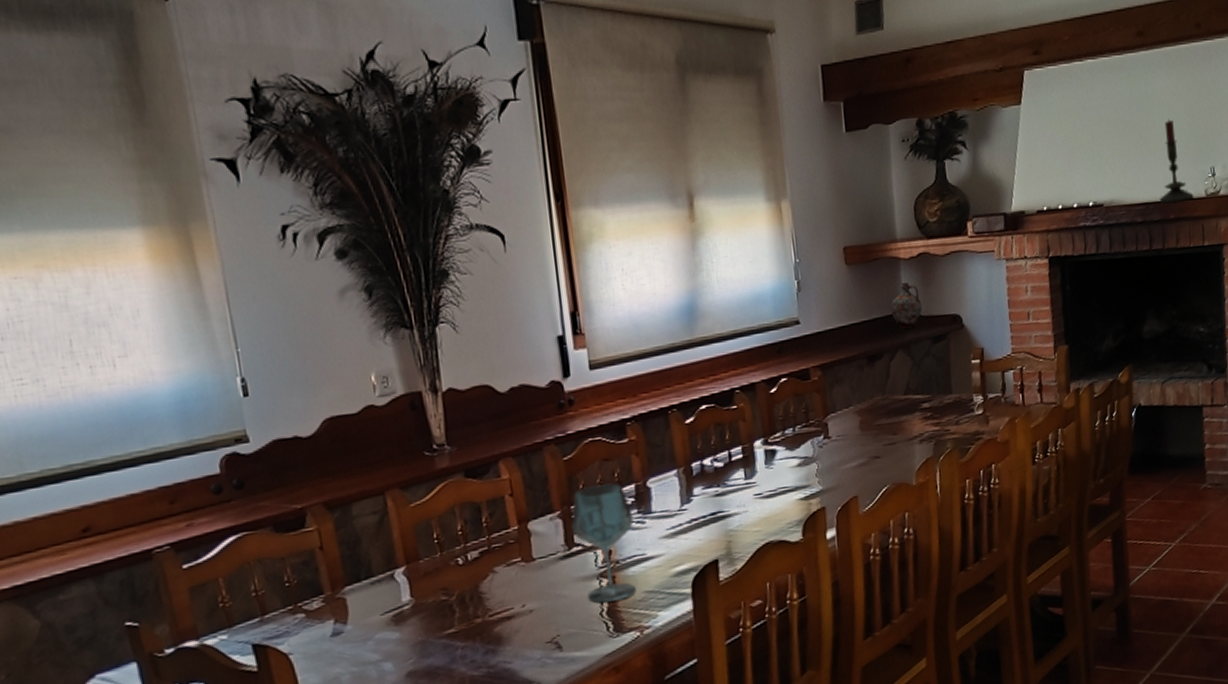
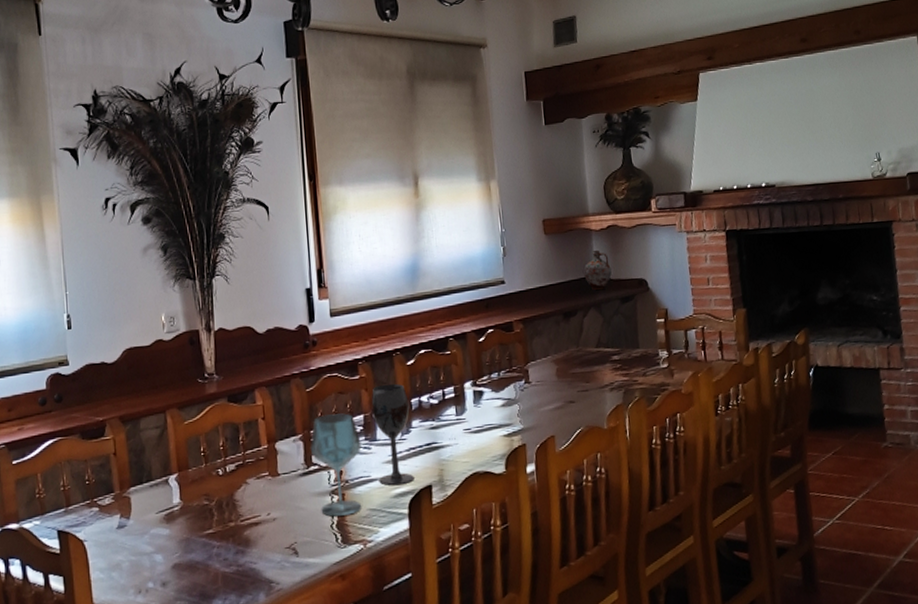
wine glass: none [643,446,698,563] -> present [371,383,414,485]
candle: present [1160,119,1194,204] -> none [828,112,861,185]

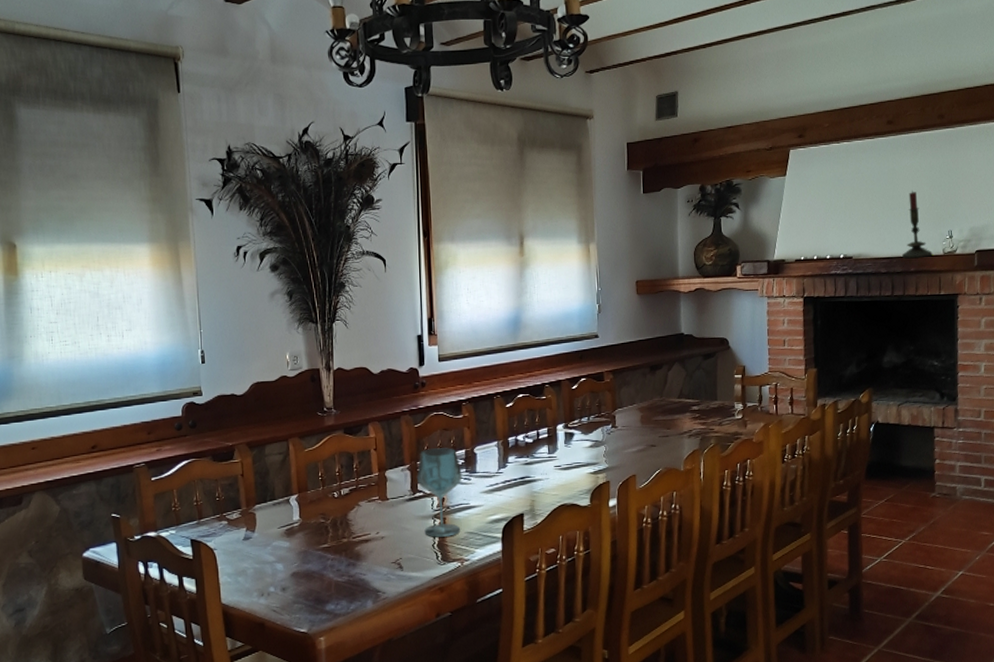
wine glass: present [371,383,414,485] -> none [472,423,508,512]
ceramic jug: present [583,251,612,291] -> none [671,311,696,347]
candle: none [828,112,861,185] -> present [902,191,933,259]

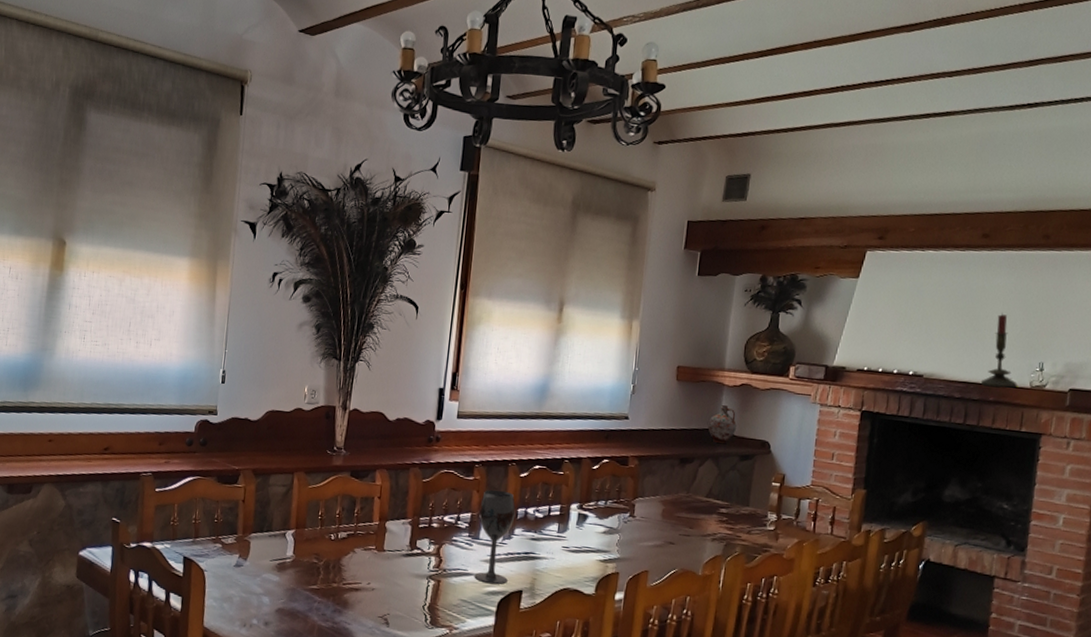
wine glass: present [416,448,462,537] -> none [416,506,465,601]
wine glass: none [472,423,508,512] -> present [474,489,516,584]
ceramic jug: none [671,311,696,347] -> present [708,405,736,445]

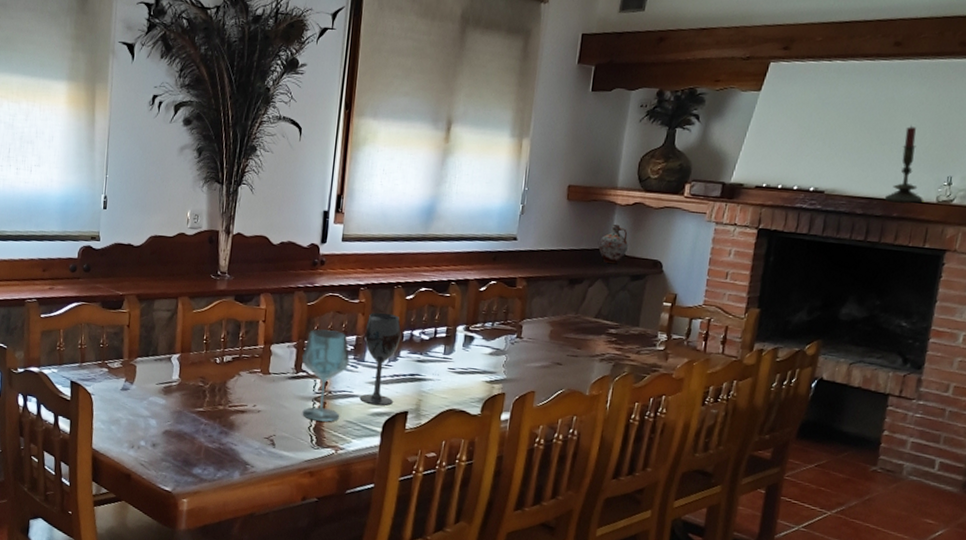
wine glass: none [416,506,465,601] -> present [301,329,350,422]

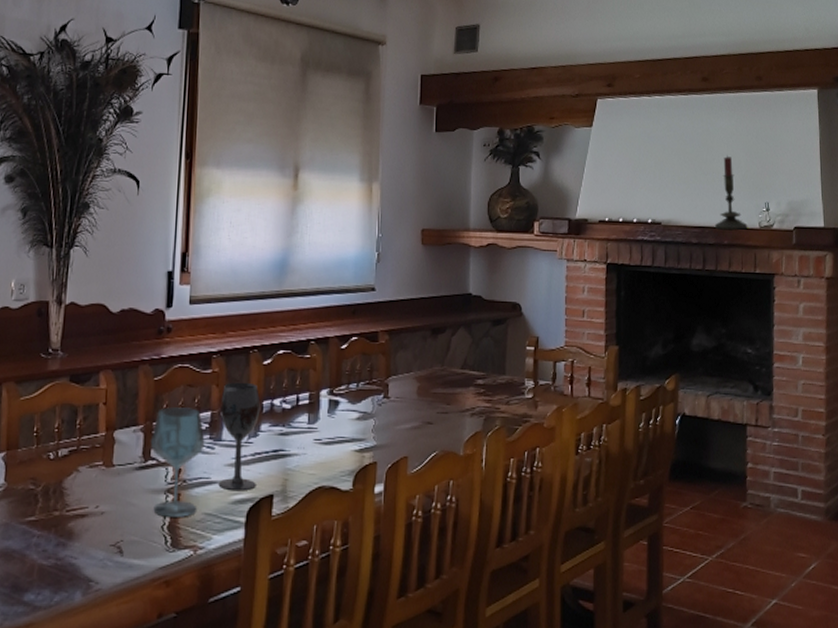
ceramic jug: present [598,225,628,265] -> none [457,268,486,310]

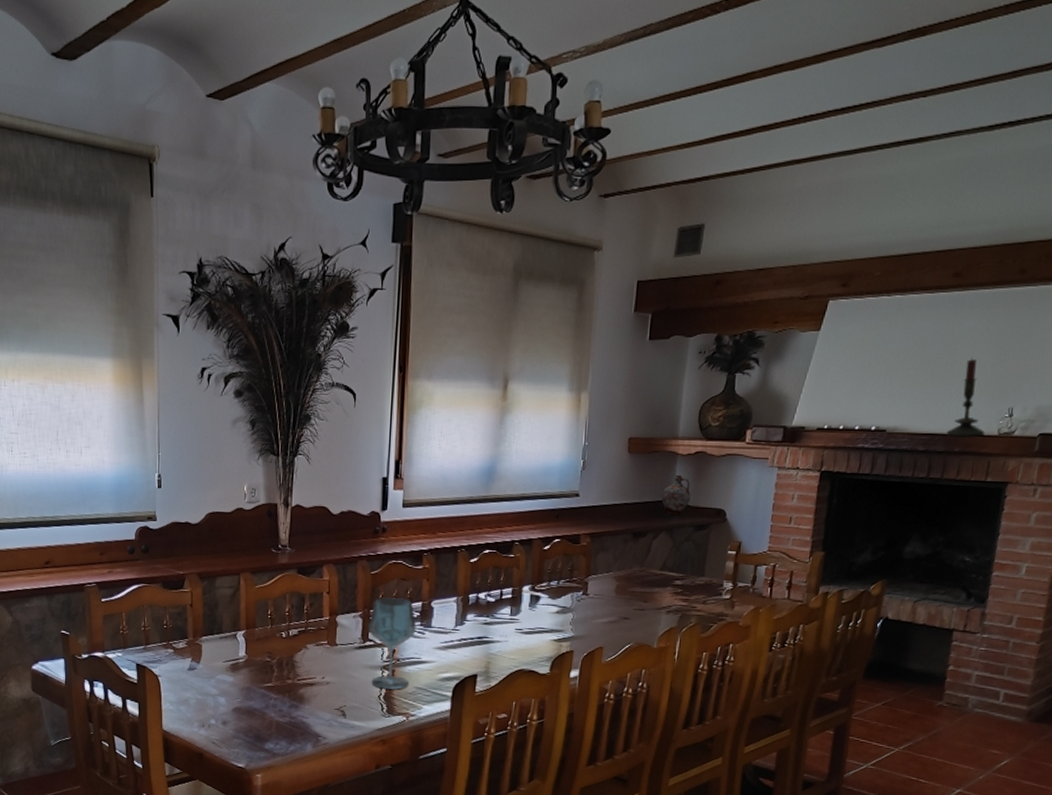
wine glass: present [218,382,261,490] -> none [428,577,467,670]
ceramic jug: none [457,268,486,310] -> present [661,475,691,516]

